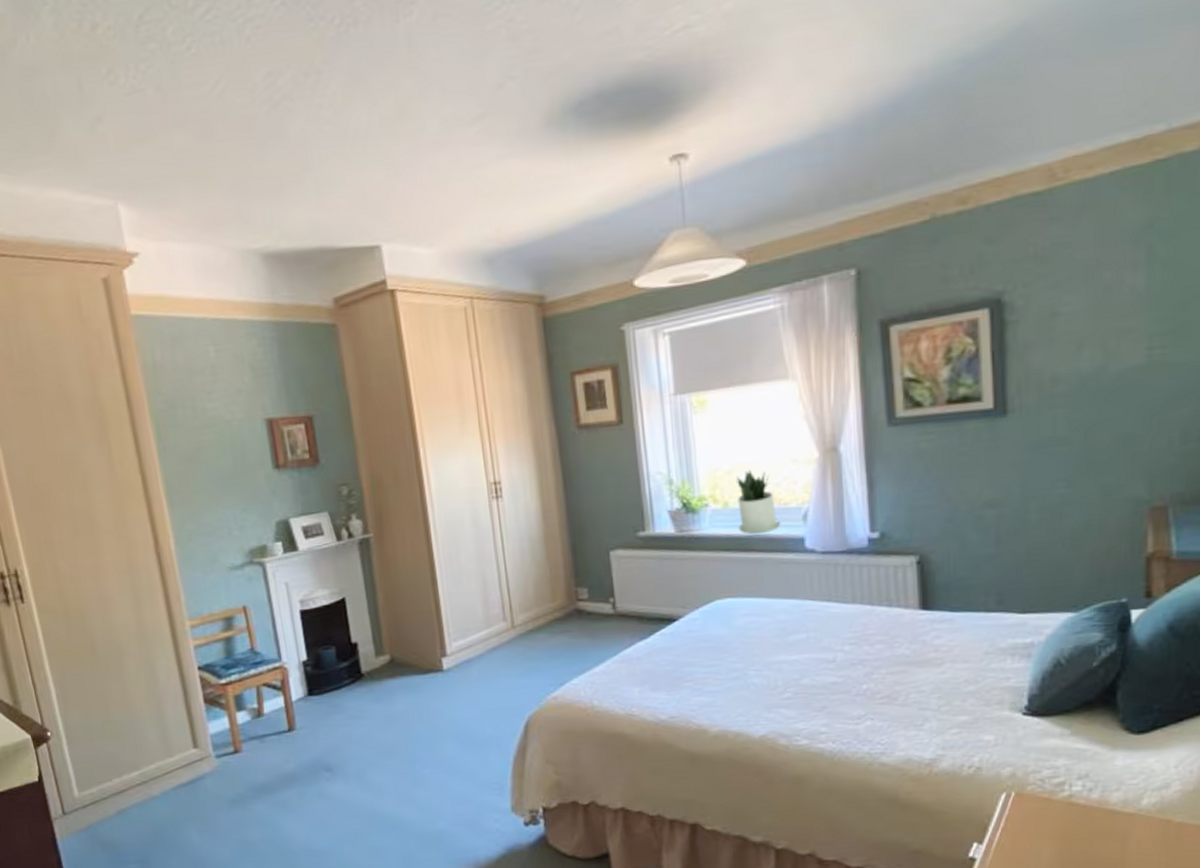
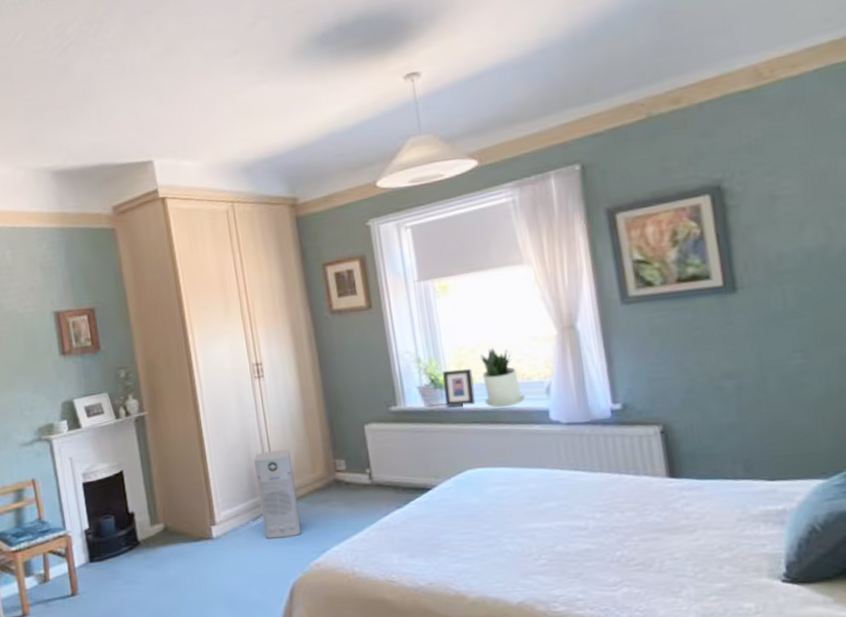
air purifier: none [489,576,539,671] -> present [254,449,302,539]
picture frame: none [695,492,729,532] -> present [442,368,476,406]

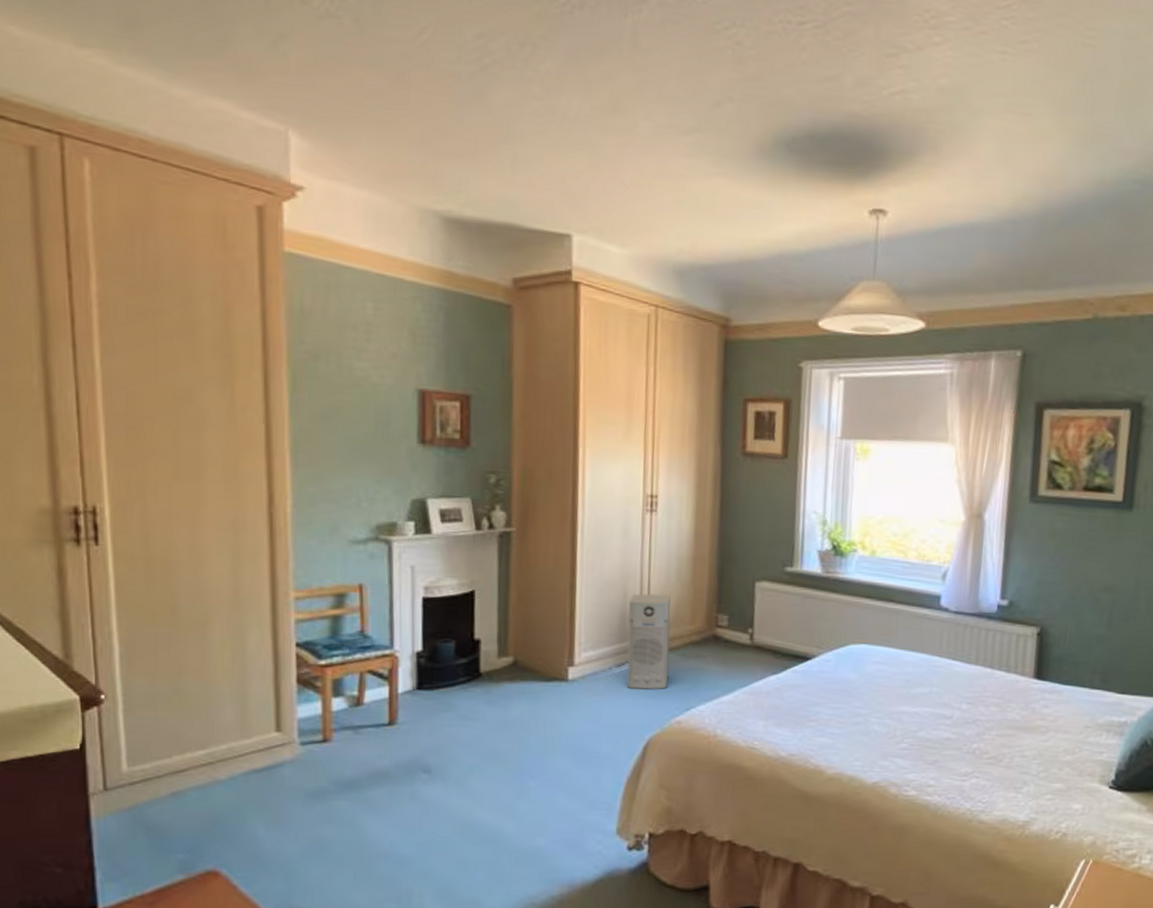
picture frame: present [442,368,476,406] -> none [842,538,876,578]
planter: present [480,347,526,408] -> none [881,522,922,587]

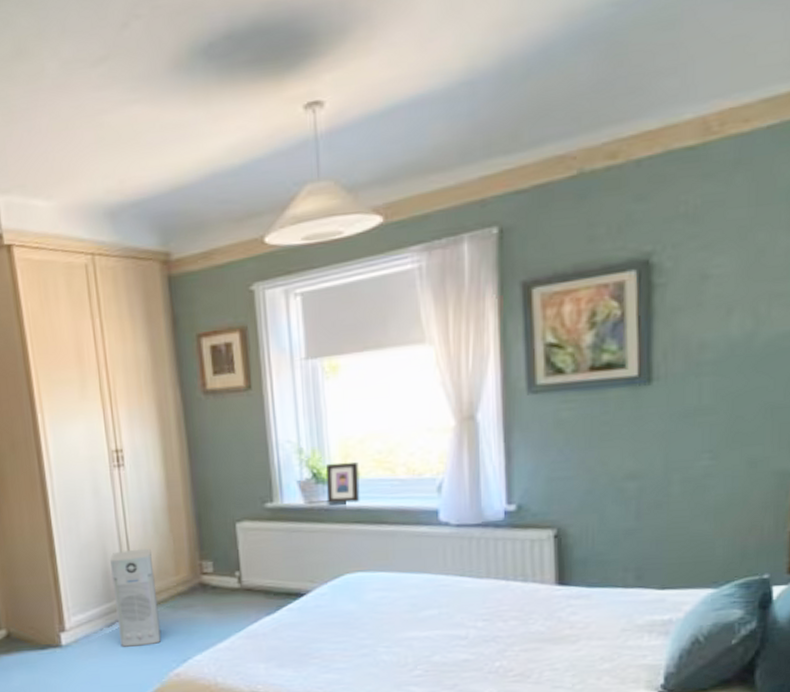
picture frame: none [842,538,876,578] -> present [325,461,360,504]

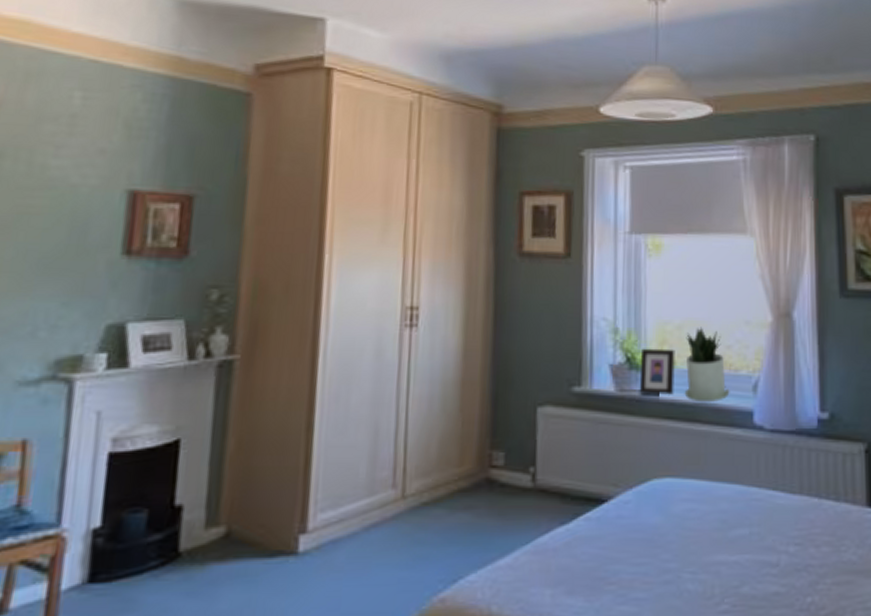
air purifier: present [110,548,161,647] -> none [376,429,434,559]
planter: none [368,438,415,507] -> present [684,327,730,403]

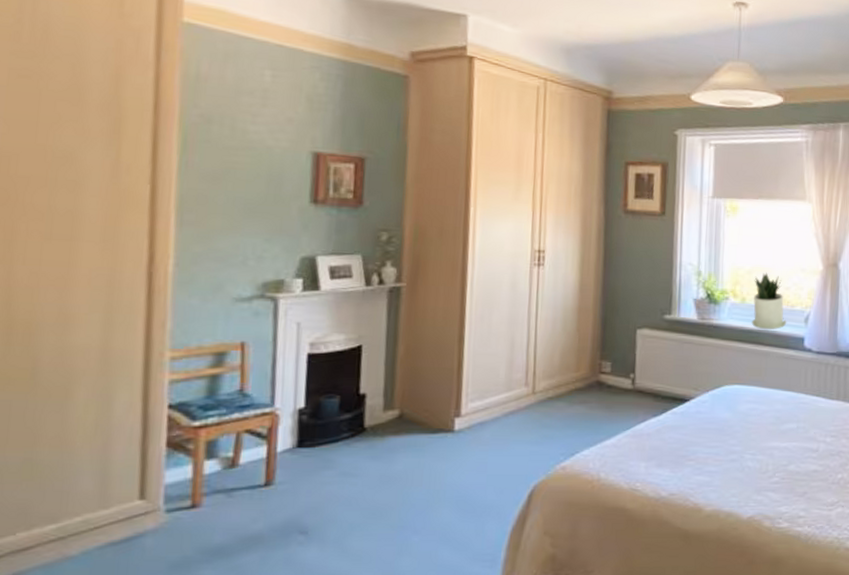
picture frame: present [639,348,675,395] -> none [716,287,745,323]

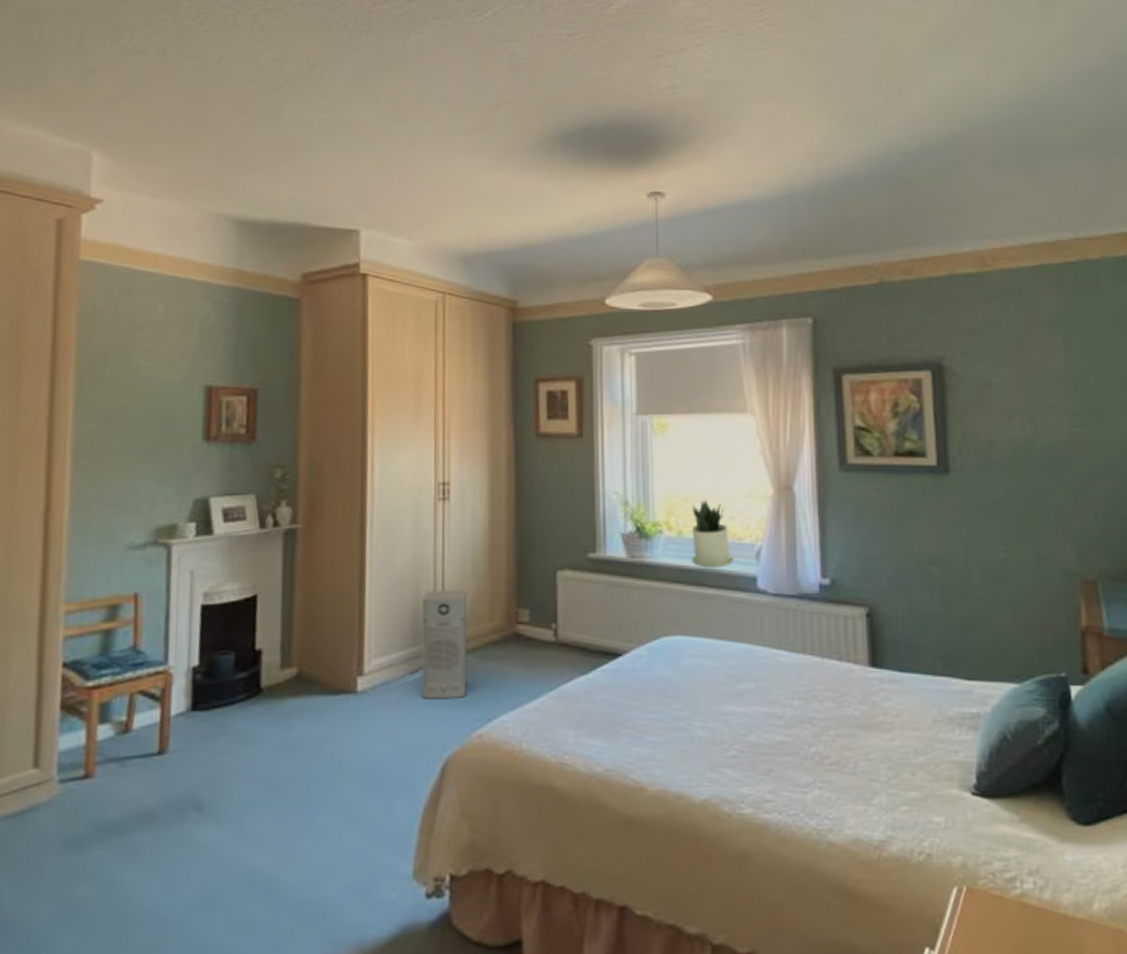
air purifier: none [513,343,557,437] -> present [421,589,468,699]

